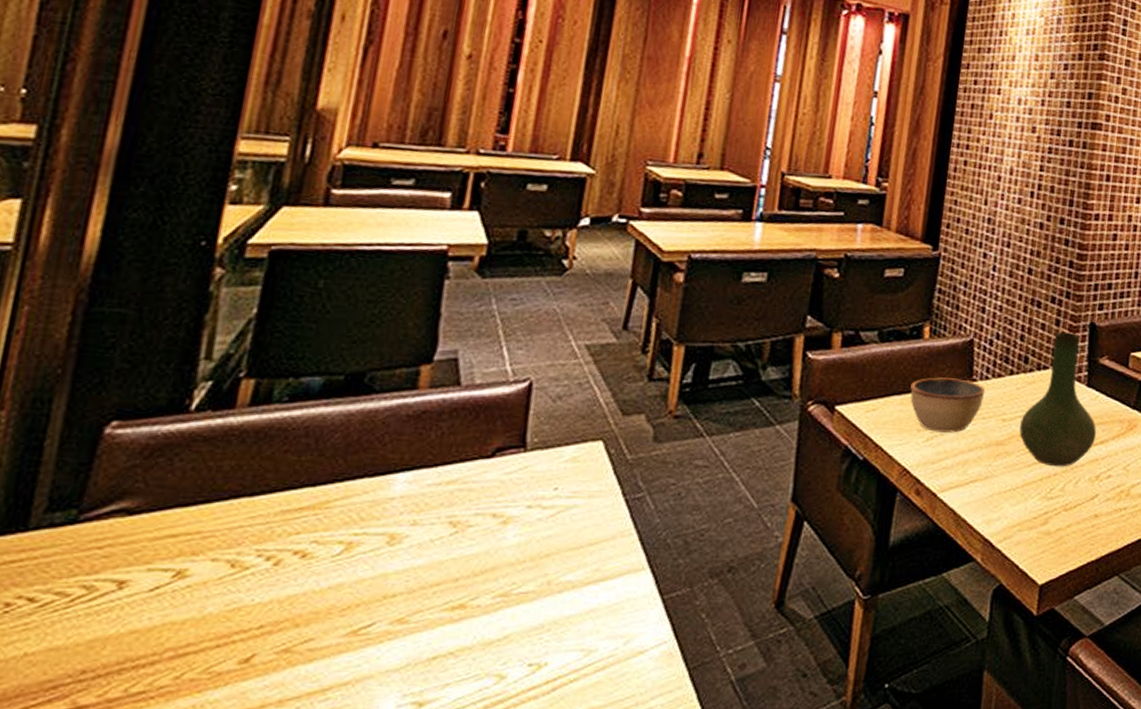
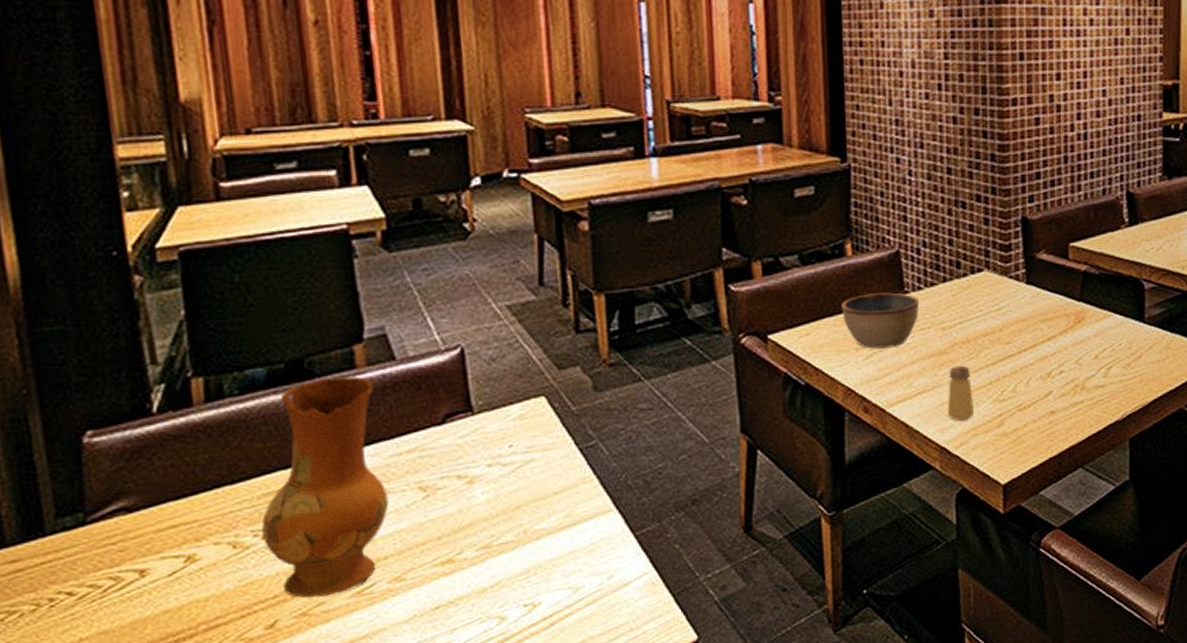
ceramic jug: none [266,395,431,632] -> present [261,376,389,598]
saltshaker: none [995,458,1023,514] -> present [947,365,975,421]
vase: present [1019,332,1097,467] -> none [961,230,1043,369]

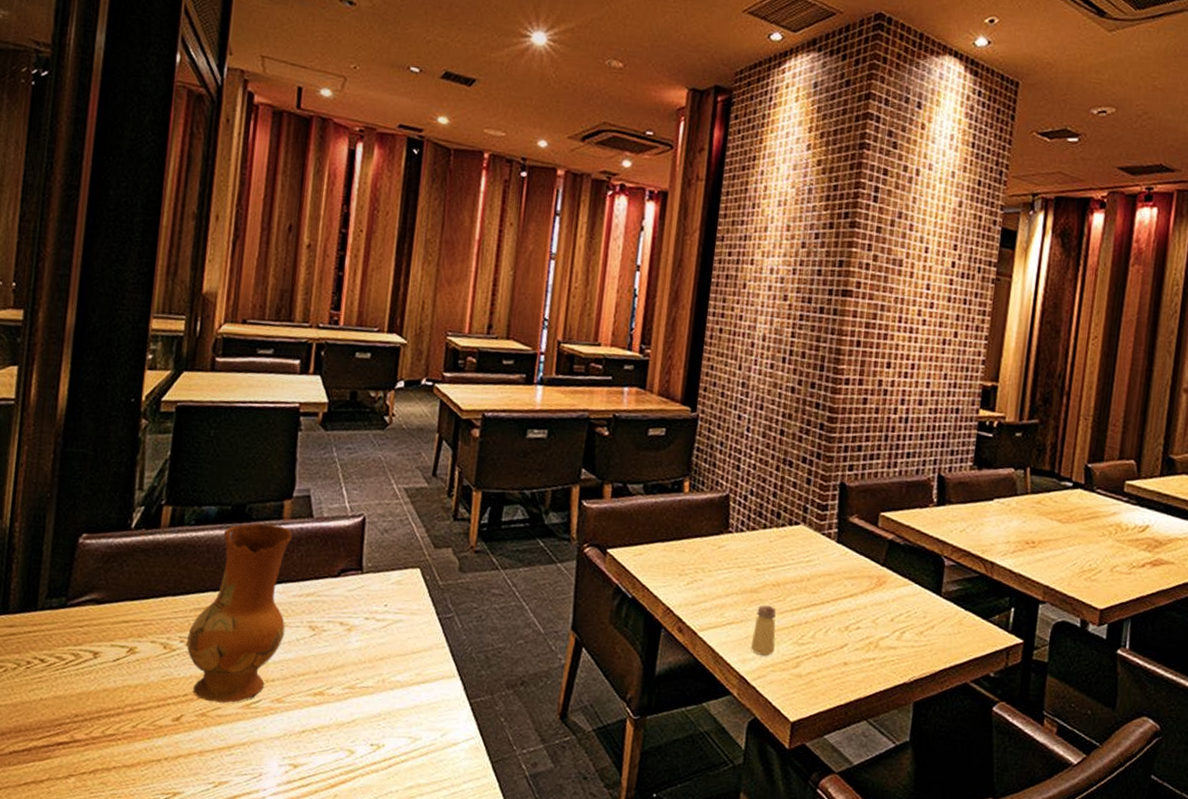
bowl: present [841,292,920,349] -> none [672,528,741,579]

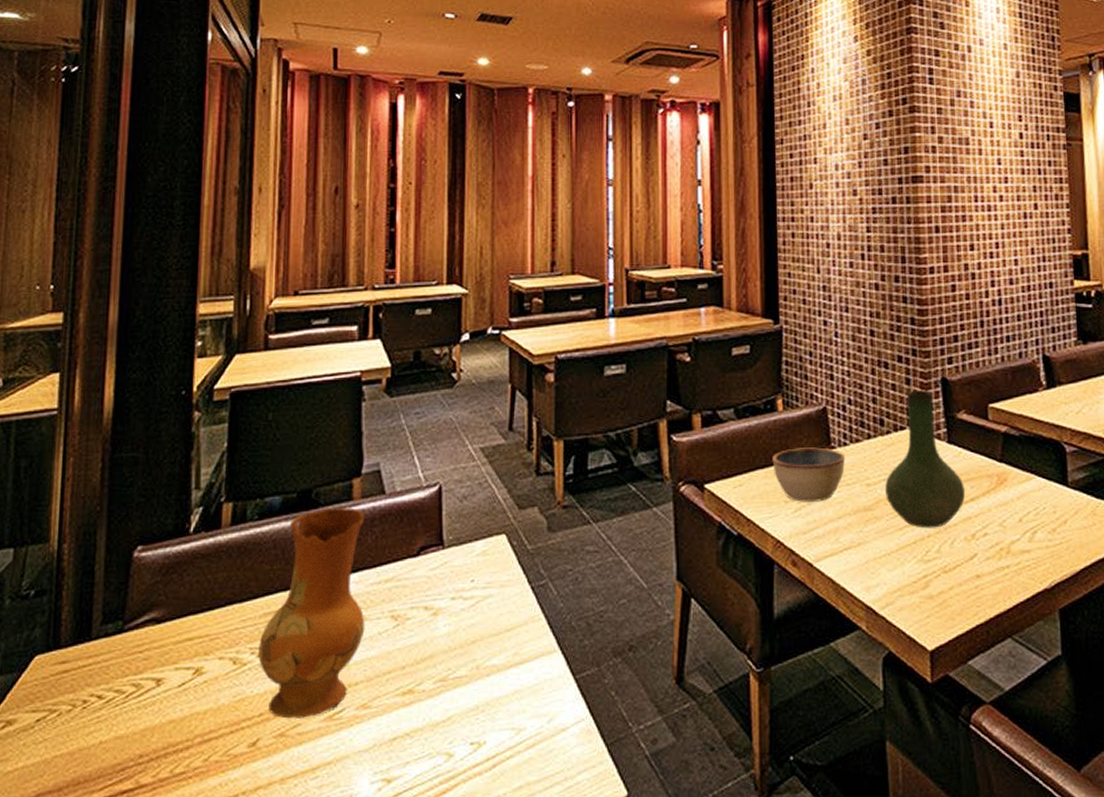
bowl: none [672,528,741,579] -> present [772,447,846,502]
saltshaker: present [750,605,776,656] -> none [873,523,900,580]
vase: none [772,490,846,616] -> present [885,390,966,528]

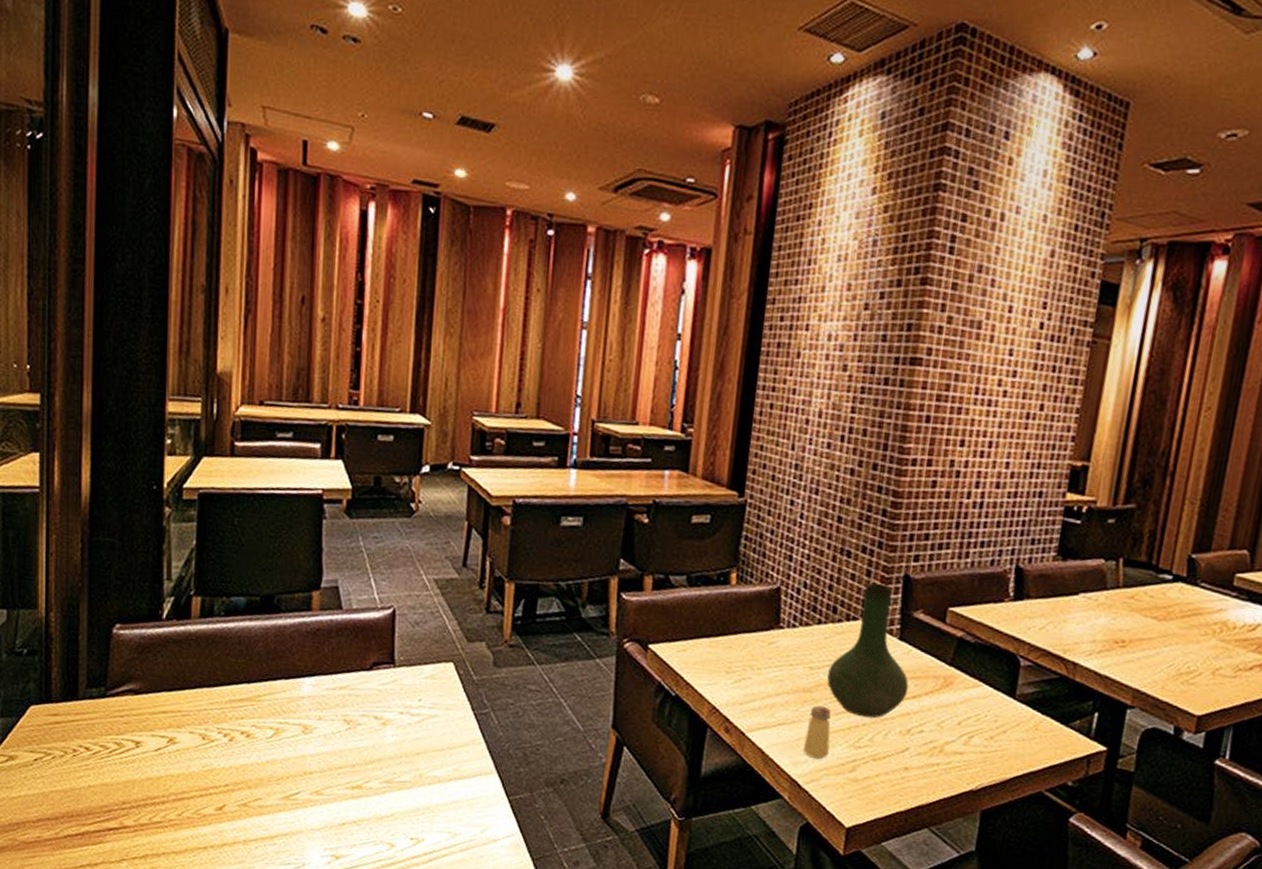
ceramic jug: present [258,507,365,719] -> none [224,614,323,794]
bowl: present [772,447,846,502] -> none [718,623,793,677]
saltshaker: none [873,523,900,580] -> present [803,705,831,759]

